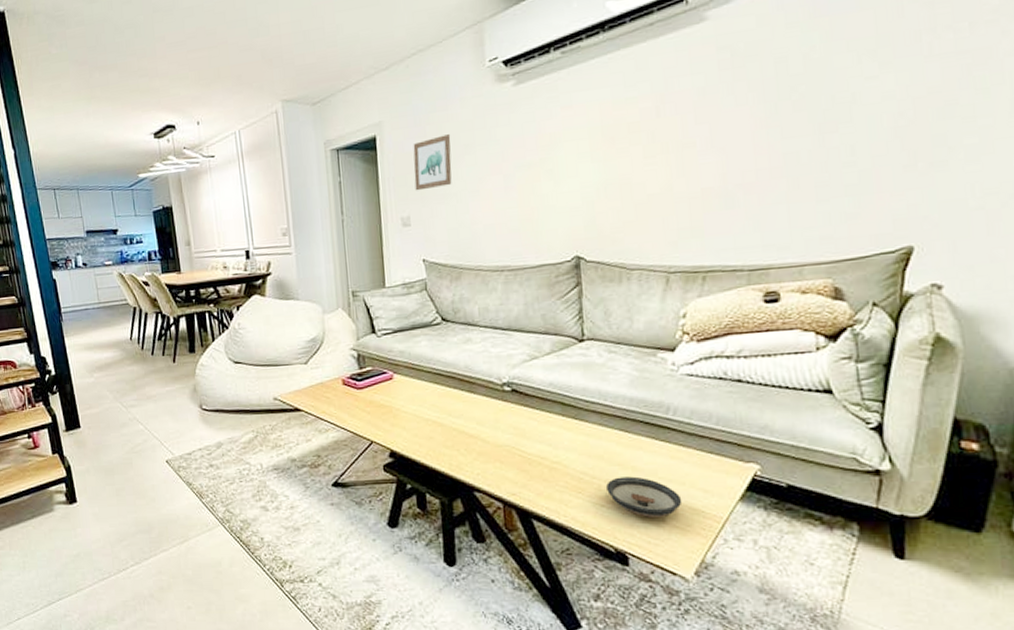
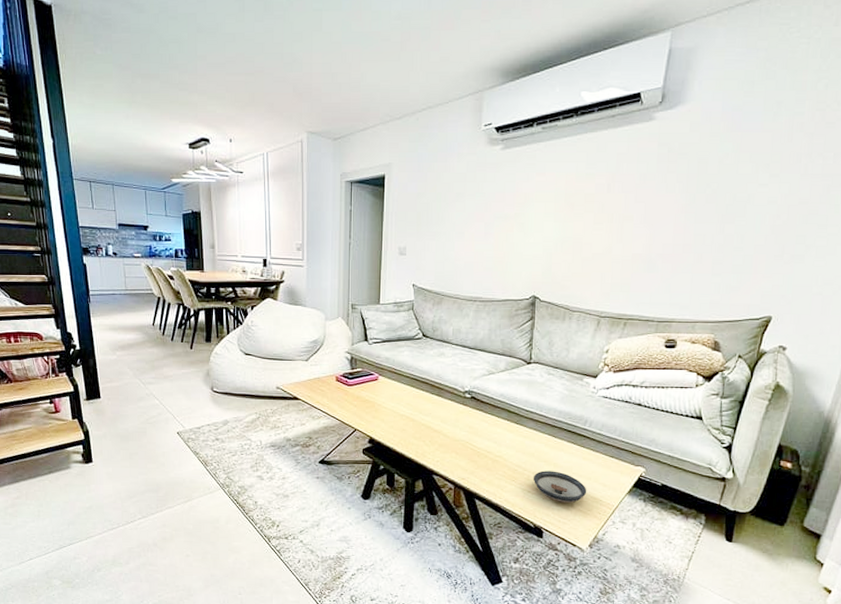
wall art: present [413,134,452,191] -> none [413,182,447,227]

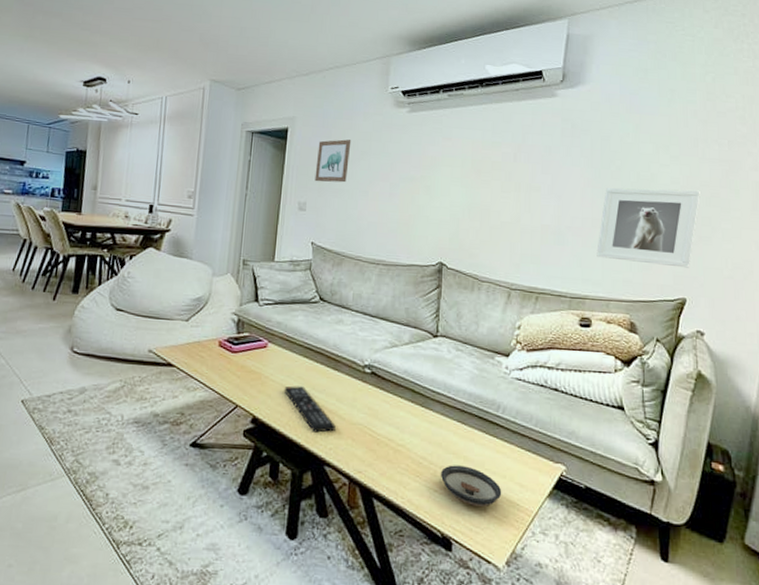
remote control: none [395,411,441,449] -> present [284,386,336,433]
wall art: none [413,182,447,227] -> present [314,139,352,183]
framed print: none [686,208,799,287] -> present [596,187,701,268]

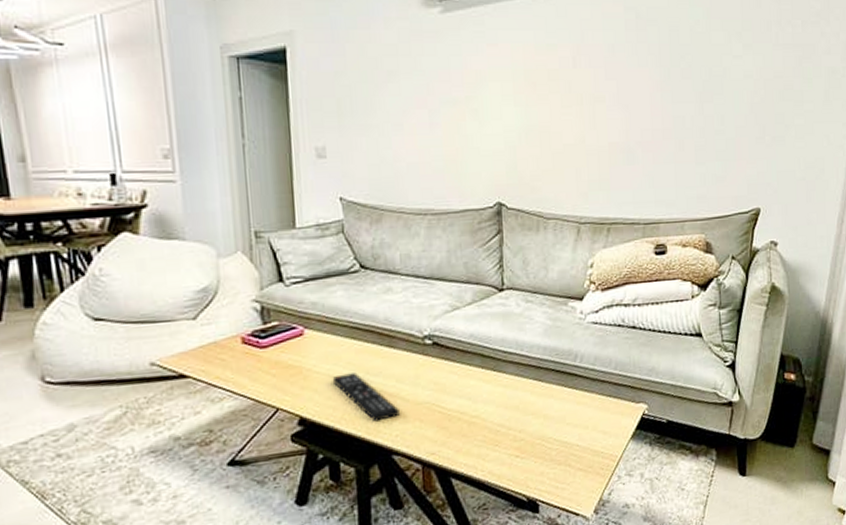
wall art: present [314,139,352,183] -> none [330,57,374,118]
saucer: present [441,465,502,507] -> none [521,424,586,464]
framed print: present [596,187,701,268] -> none [669,83,775,175]

